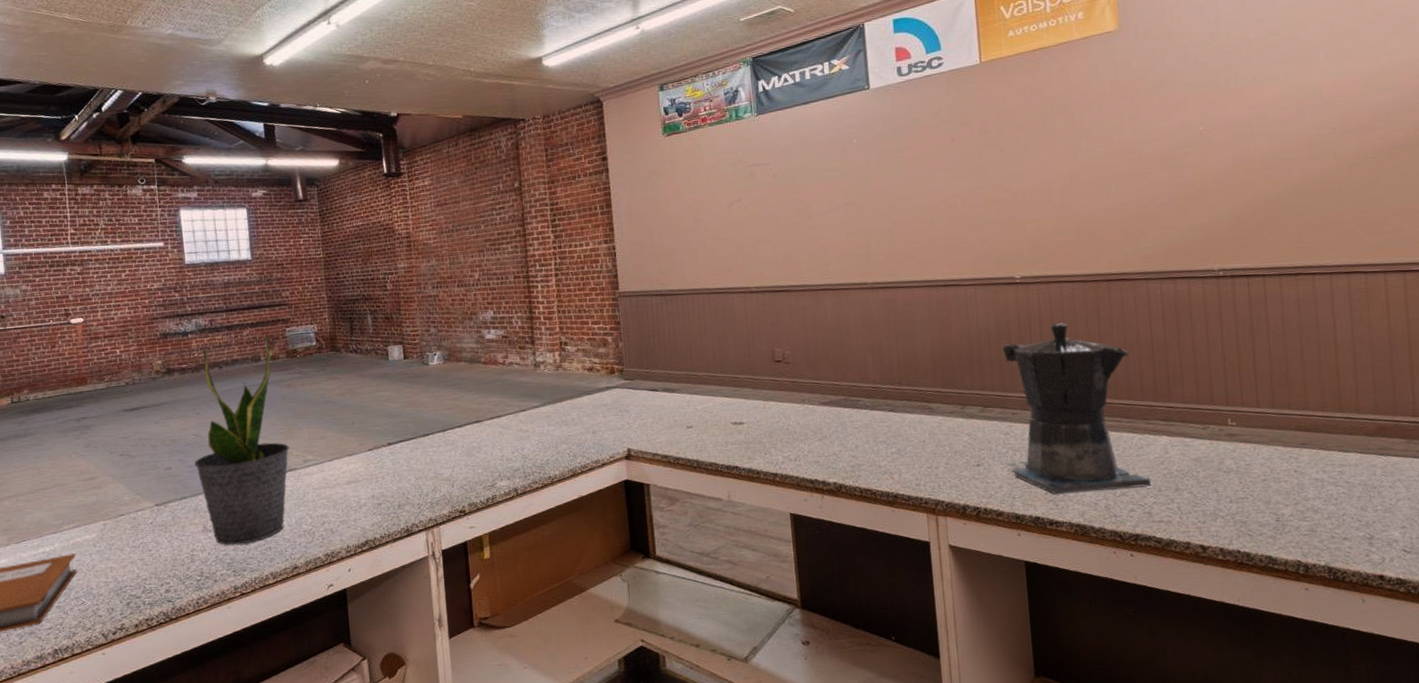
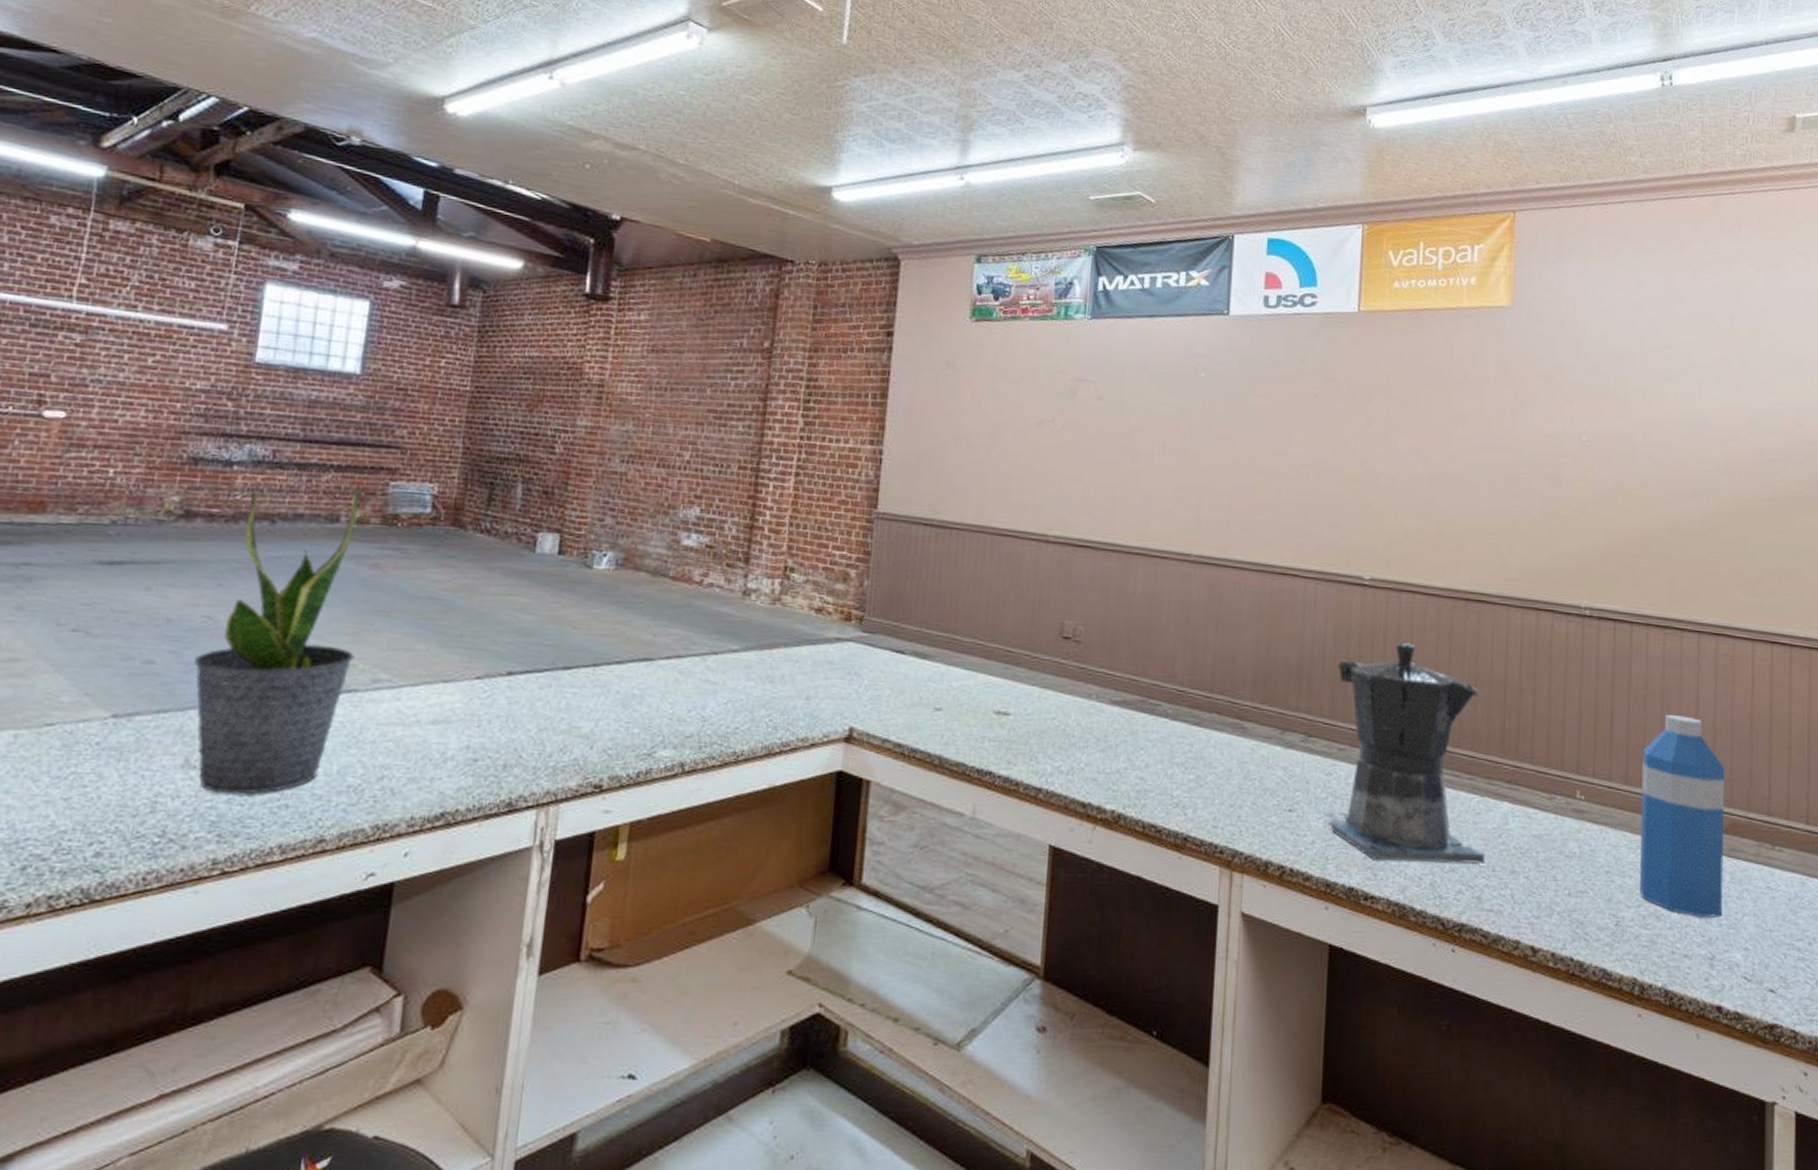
water bottle: none [1286,345,1377,507] -> present [1639,715,1725,917]

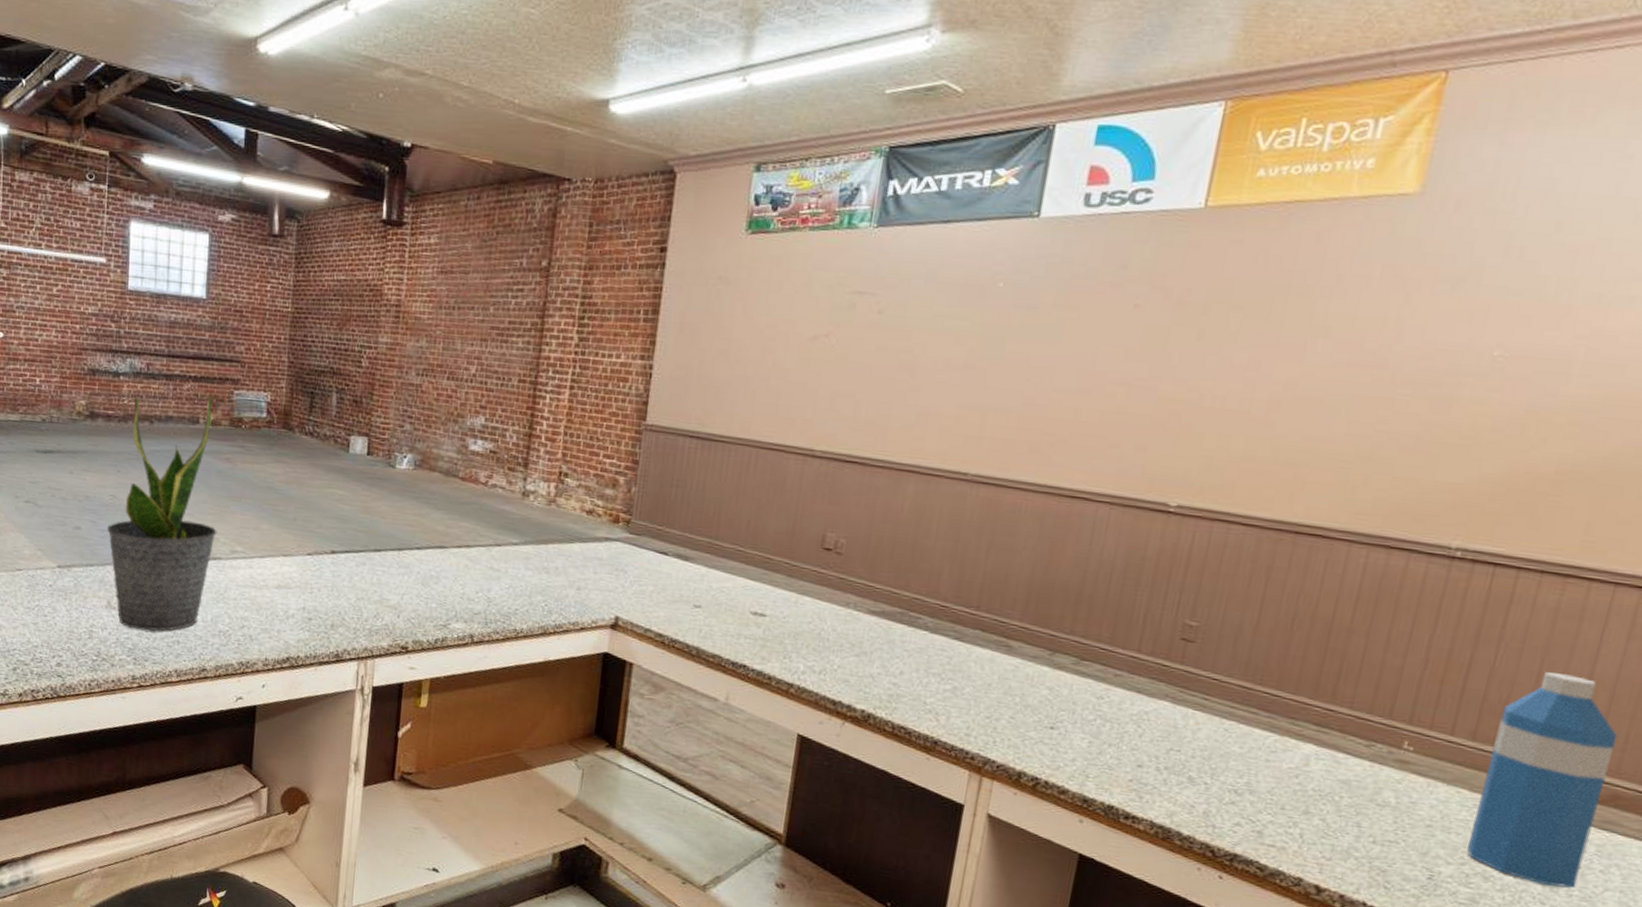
coffee maker: present [1320,642,1486,864] -> none [1085,573,1297,801]

